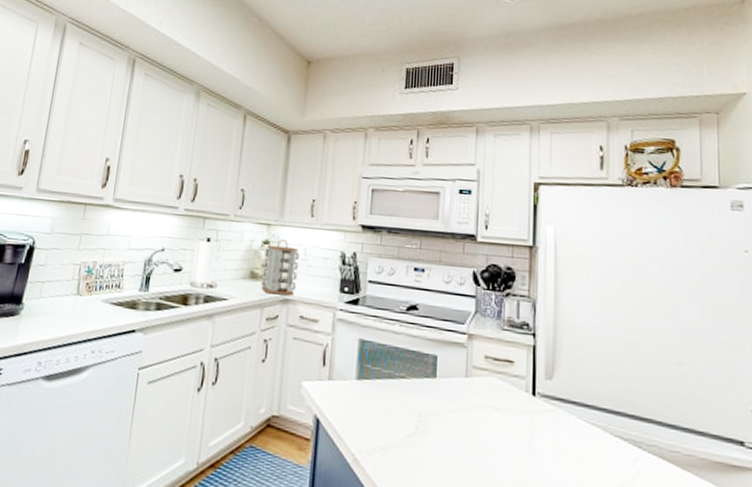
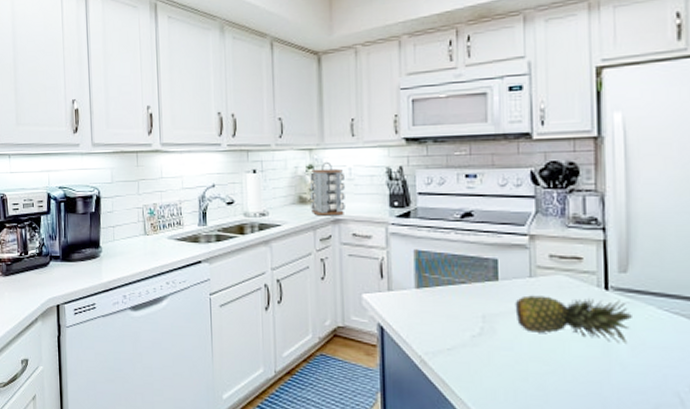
fruit: none [449,395,555,452] -> present [515,295,632,343]

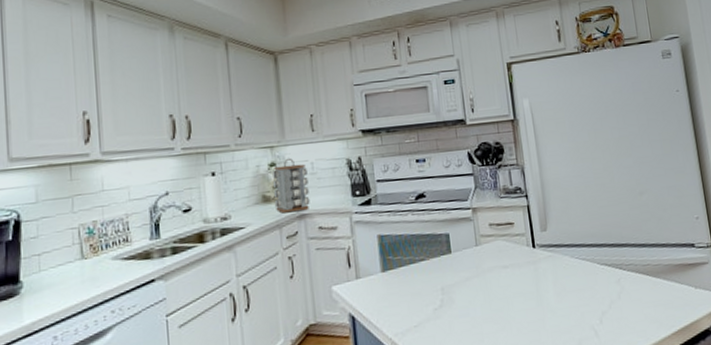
fruit: present [515,295,632,343] -> none [466,255,554,296]

